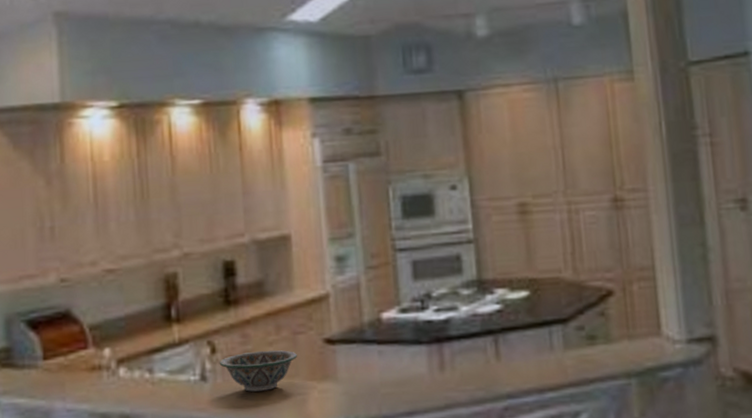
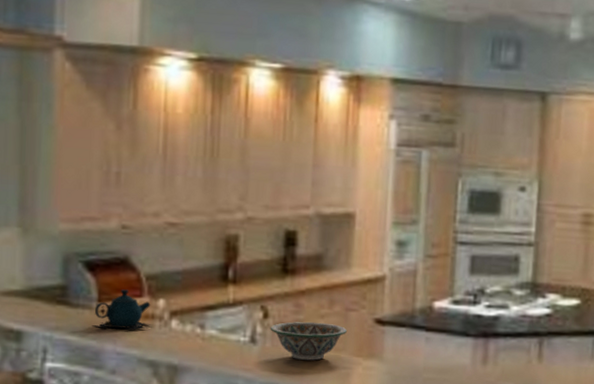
teapot: none [40,343,100,387] -> present [92,289,152,330]

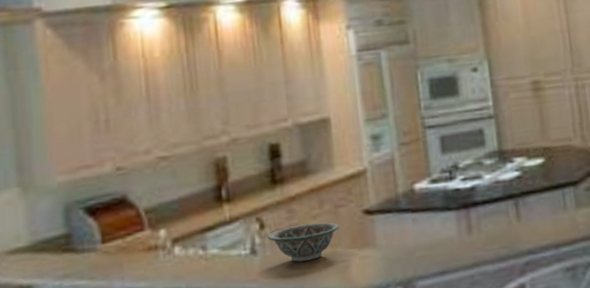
teapot: present [92,289,152,330] -> none [99,226,156,268]

